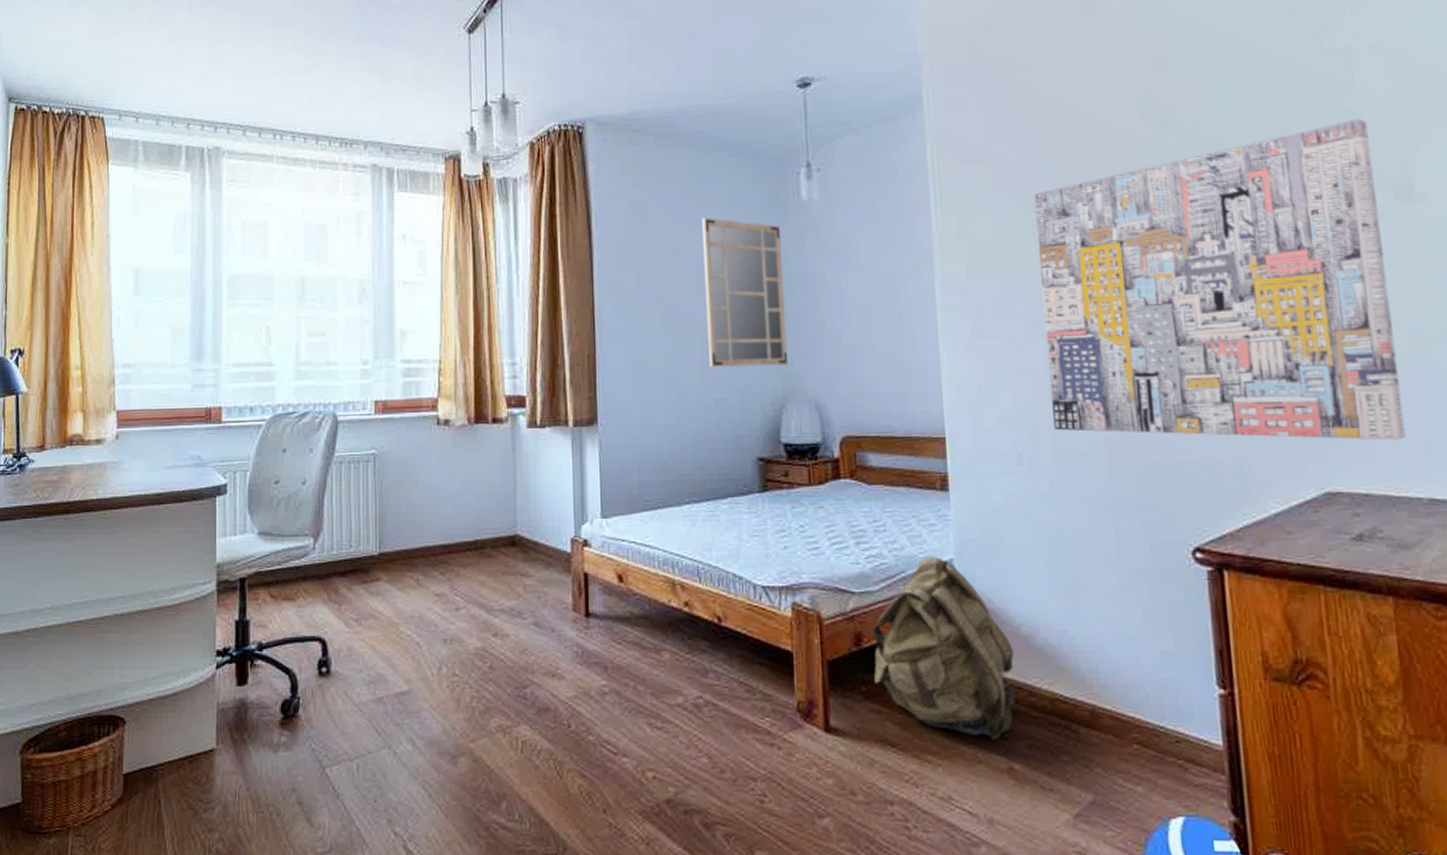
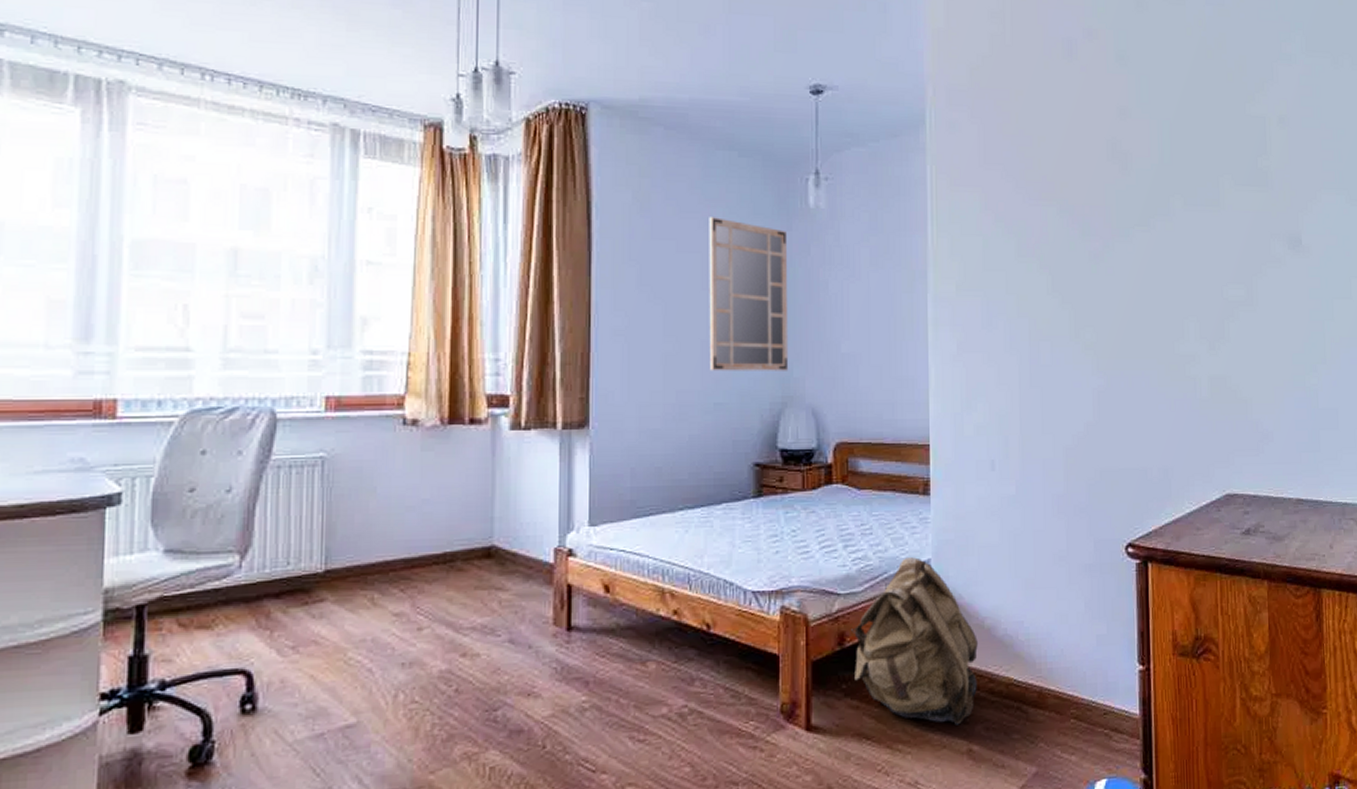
wall art: present [1033,118,1406,441] -> none [1016,178,1284,451]

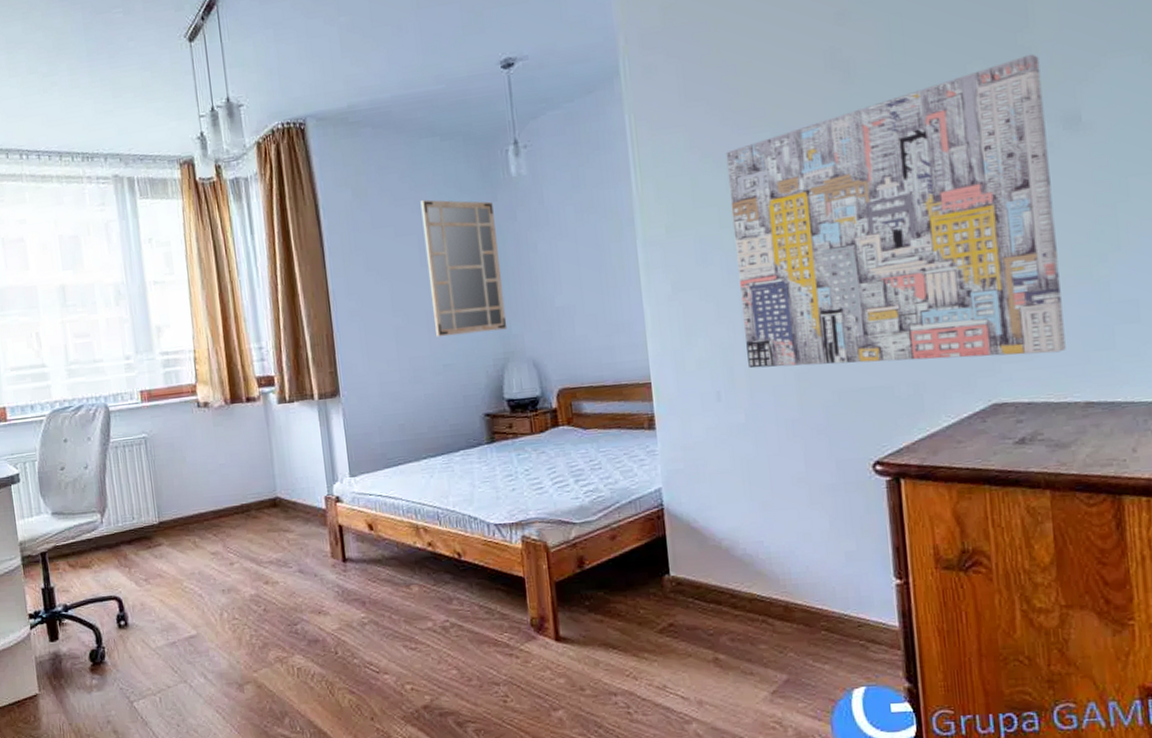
backpack: present [851,557,978,725] -> none [589,487,719,637]
wall art: none [1016,178,1284,451] -> present [725,53,1066,368]

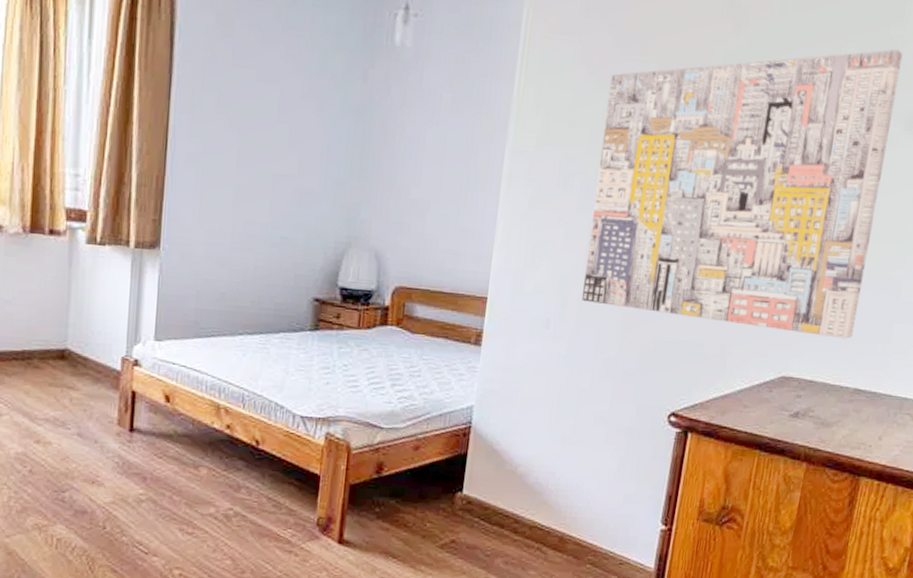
mirror: present [420,200,508,337] -> none [279,47,369,212]

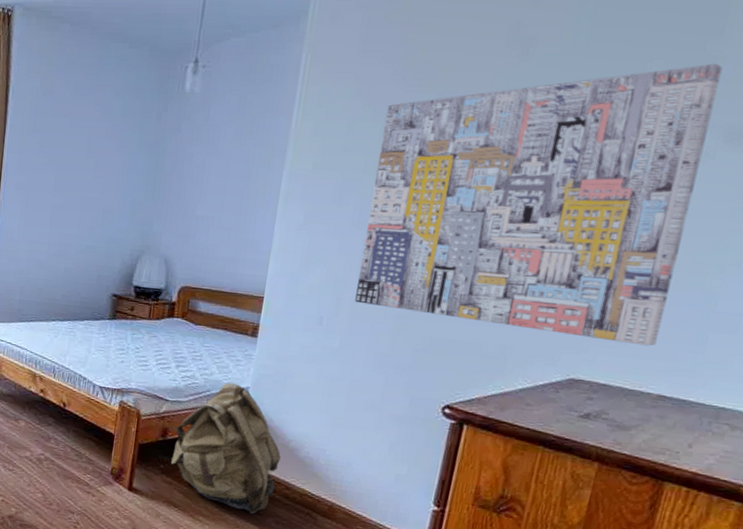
backpack: none [388,402,509,556] -> present [171,382,281,514]

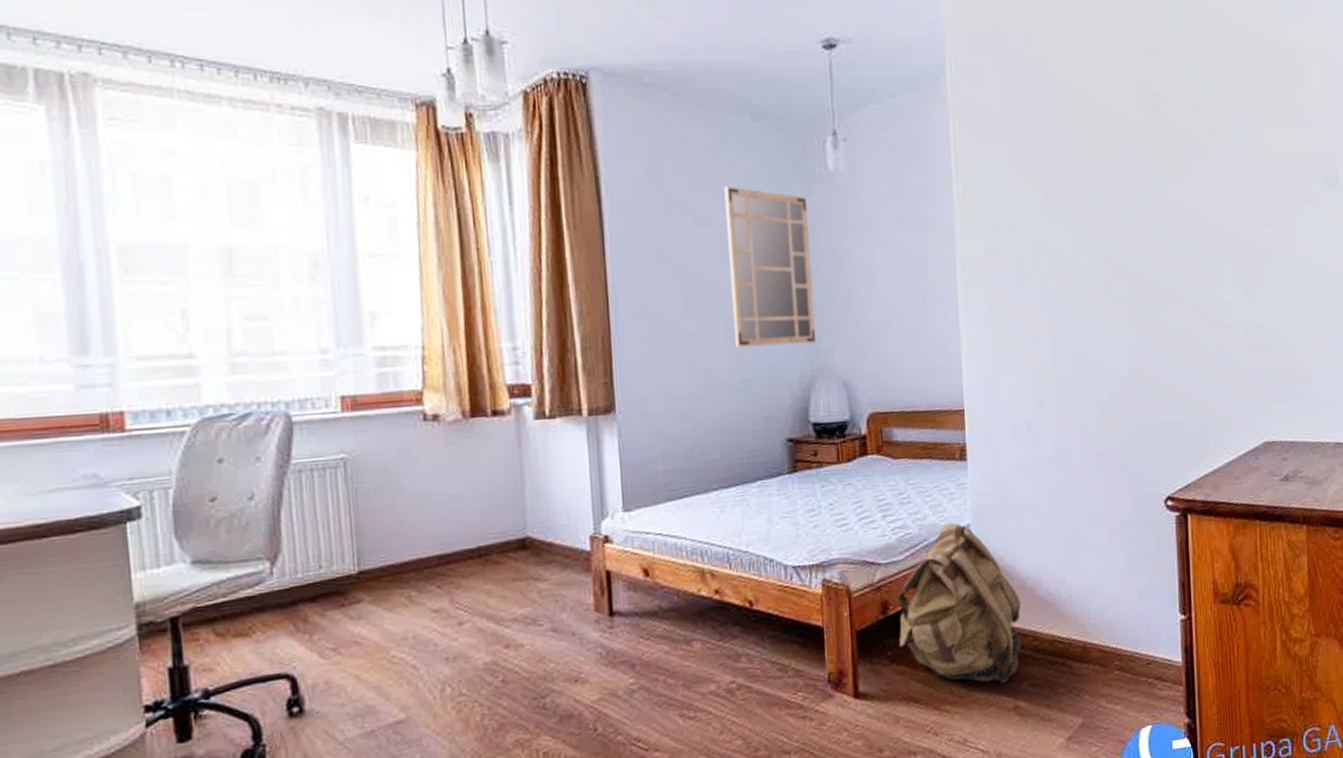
mirror: none [86,99,162,226] -> present [724,186,817,348]
wall art: present [355,63,723,346] -> none [1044,114,1322,399]

